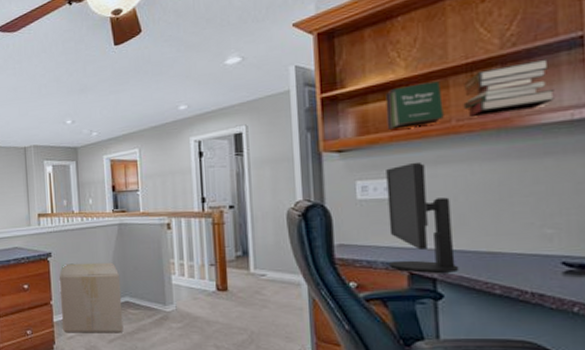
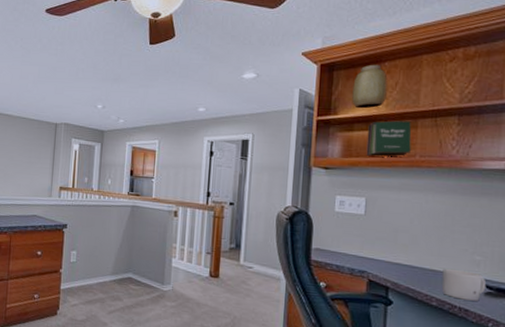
cardboard box: present [60,262,124,333] -> none [68,236,127,306]
vase: none [360,21,405,77] -> present [352,64,388,109]
computer monitor: present [386,162,459,273] -> none [353,186,408,284]
books: present [463,58,554,118] -> none [426,116,495,157]
mug: none [503,247,565,283] -> present [441,268,487,301]

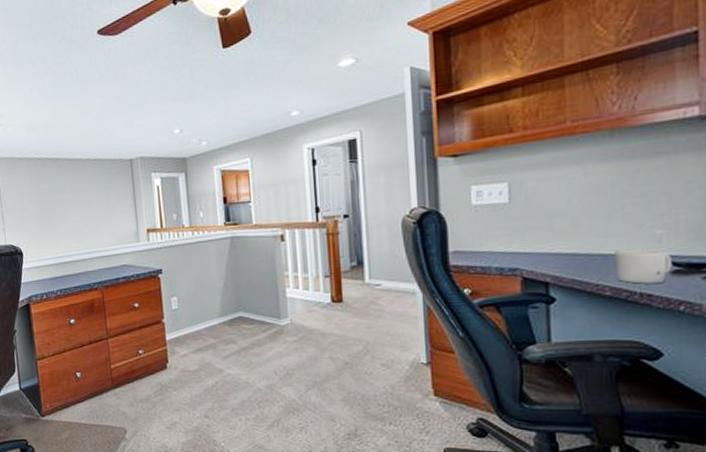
vase: present [352,64,388,109] -> none [476,18,521,78]
books: present [366,120,411,157] -> none [501,81,559,134]

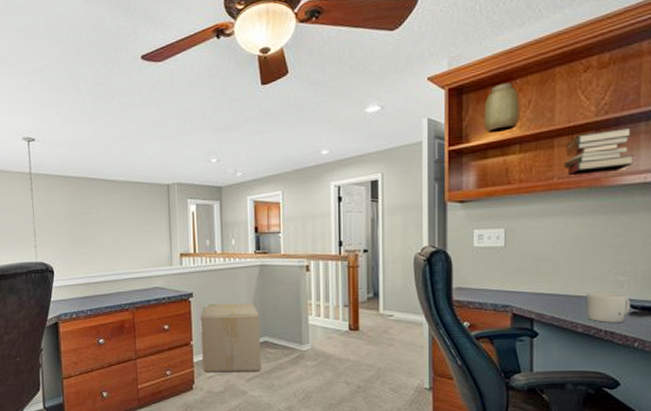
cardboard box: none [171,277,238,351] -> present [201,303,262,373]
vase: none [476,18,521,78] -> present [484,82,520,134]
books: none [578,55,668,118] -> present [564,127,633,176]

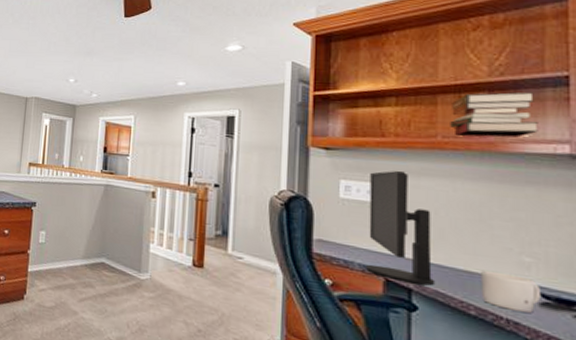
cardboard box: present [201,303,262,373] -> none [36,215,100,294]
vase: present [484,82,520,134] -> none [354,34,397,83]
computer monitor: none [496,214,552,314] -> present [365,170,436,286]

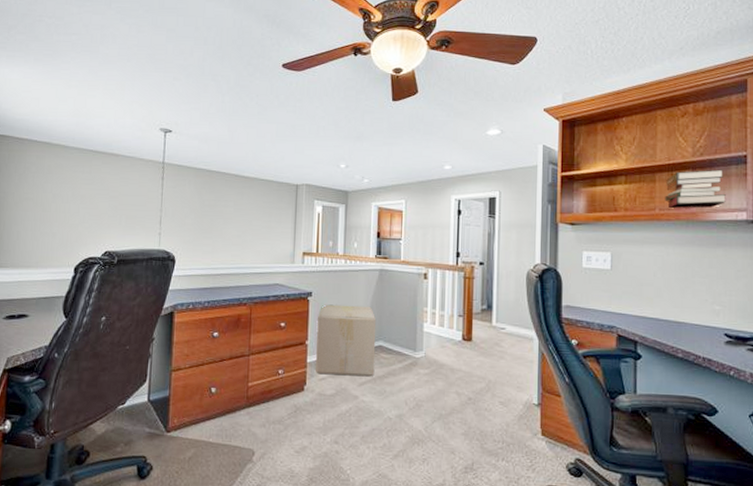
cardboard box: none [36,215,100,294] -> present [316,304,377,377]
computer monitor: present [365,170,436,286] -> none [602,240,654,337]
mug: present [481,270,542,313] -> none [686,319,726,350]

